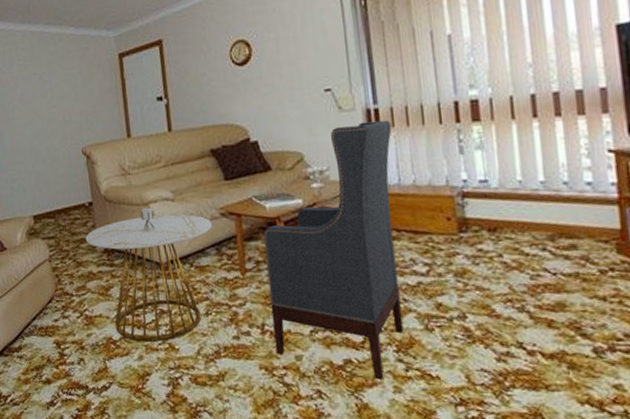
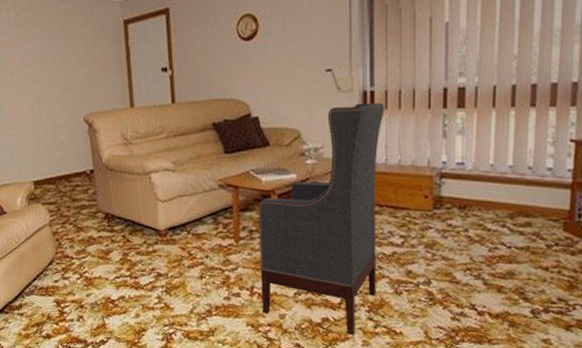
side table: present [85,207,212,342] -> none [86,177,210,302]

